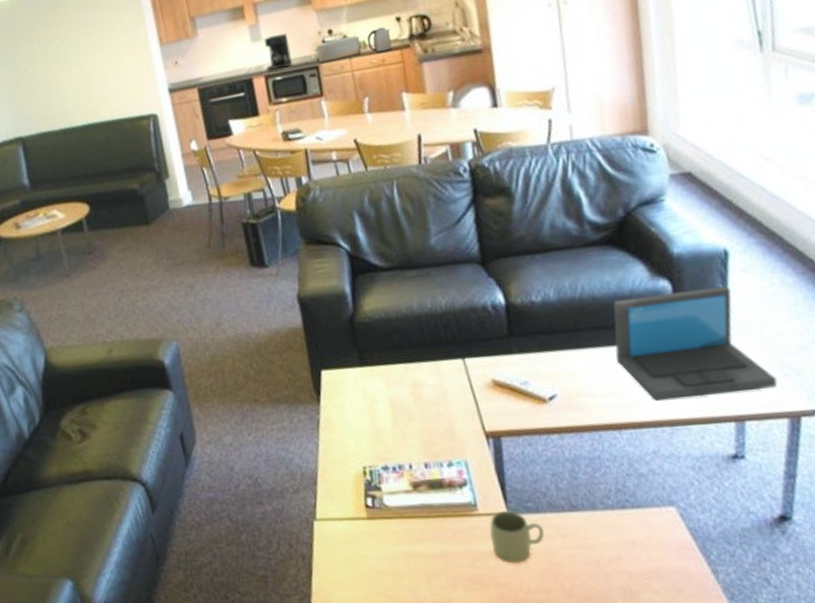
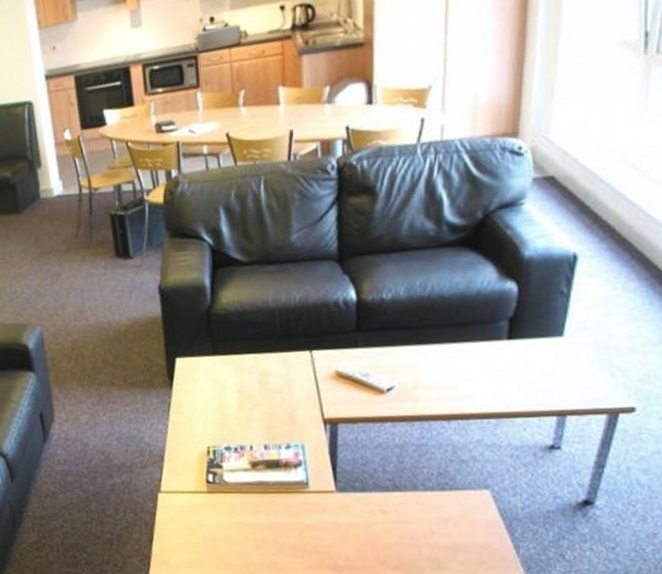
coffee maker: present [264,33,292,71] -> none [143,20,171,59]
kettle: present [366,27,392,54] -> none [248,16,274,44]
mug: present [489,511,544,564] -> none [317,489,367,535]
laptop: present [613,285,778,401] -> none [454,288,603,395]

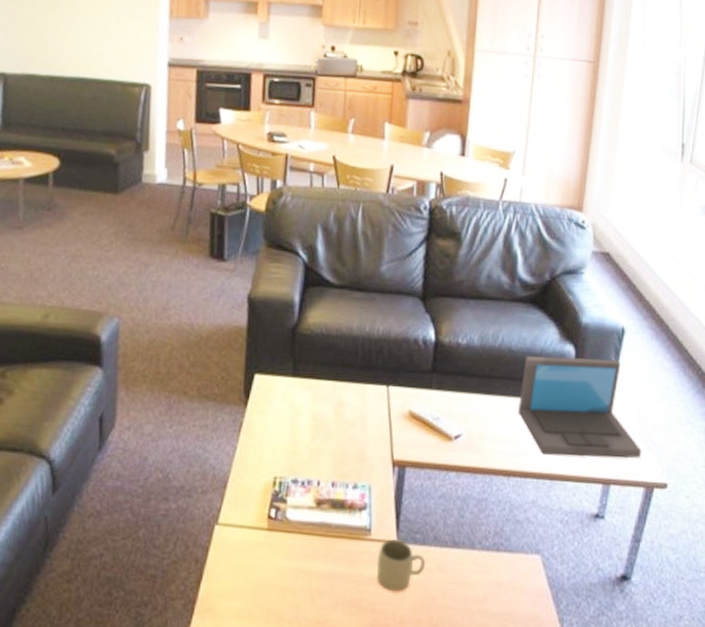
mug: none [317,489,367,535] -> present [376,539,425,592]
laptop: none [454,288,603,395] -> present [518,355,642,458]

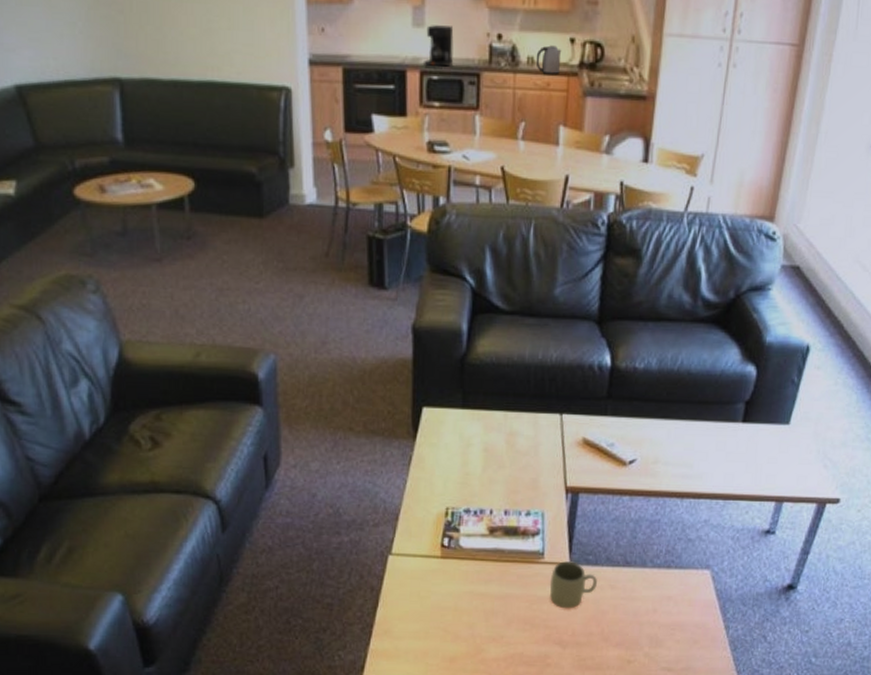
coffee maker: none [266,37,294,72] -> present [422,25,454,68]
toaster: present [314,56,358,78] -> none [478,47,529,73]
kettle: none [364,56,387,81] -> present [535,45,562,76]
laptop: present [518,355,642,458] -> none [694,377,817,476]

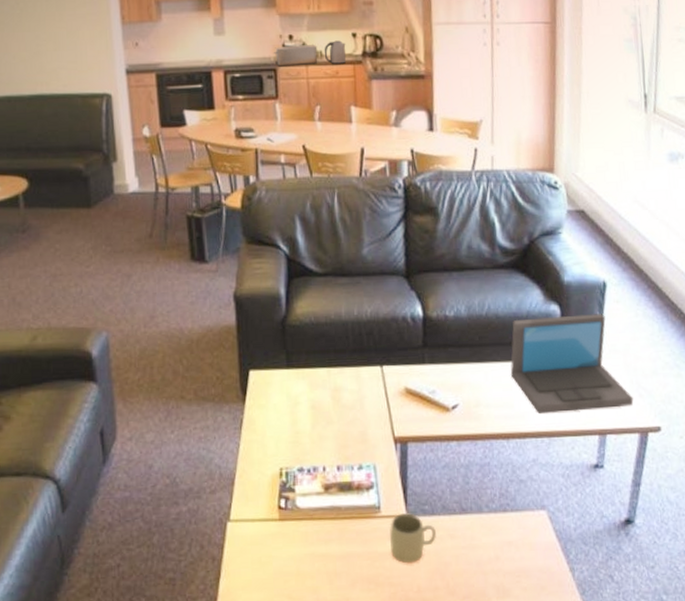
coffee maker: present [422,25,454,68] -> none [225,32,252,67]
toaster: none [478,47,529,73] -> present [274,45,318,67]
laptop: none [694,377,817,476] -> present [510,312,634,413]

